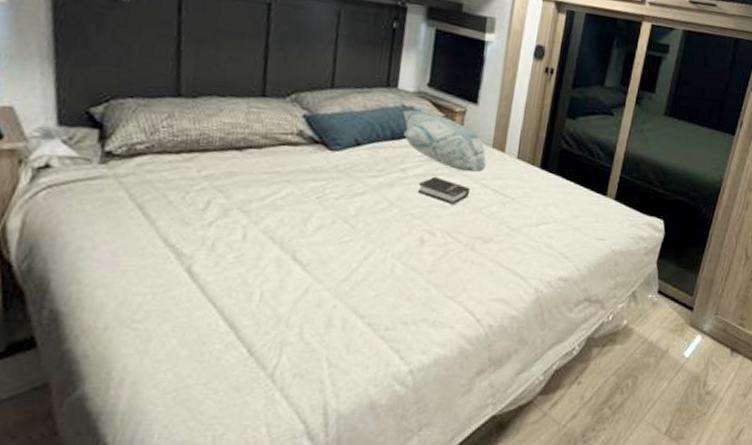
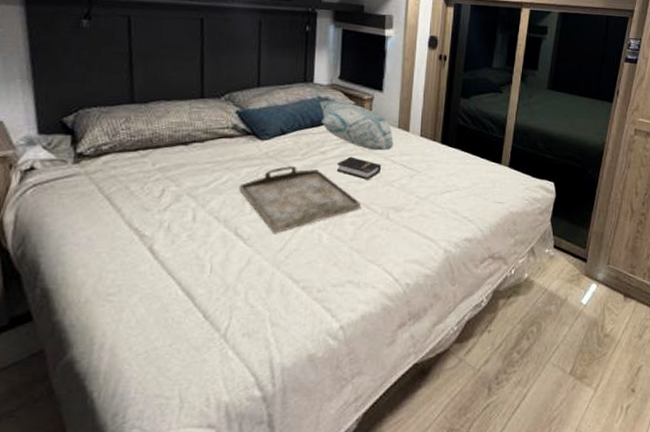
serving tray: none [300,183,443,261] -> present [239,166,360,234]

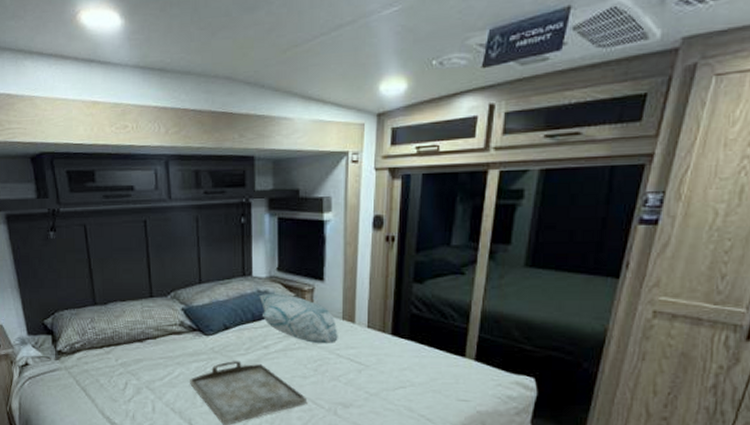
hardback book: present [336,156,382,180] -> none [280,350,327,375]

